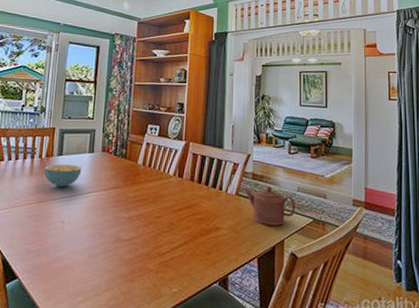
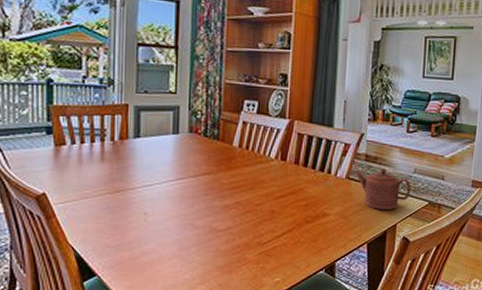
cereal bowl: present [44,164,82,188] -> none [118,148,165,175]

